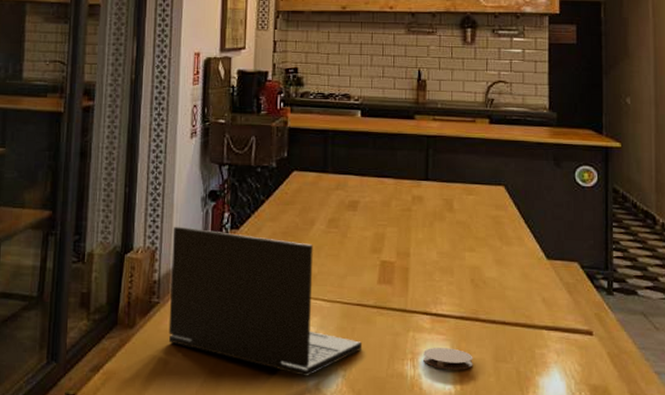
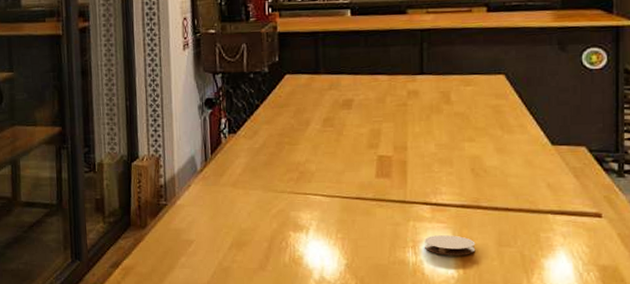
laptop: present [168,226,363,376] -> none [174,134,364,266]

